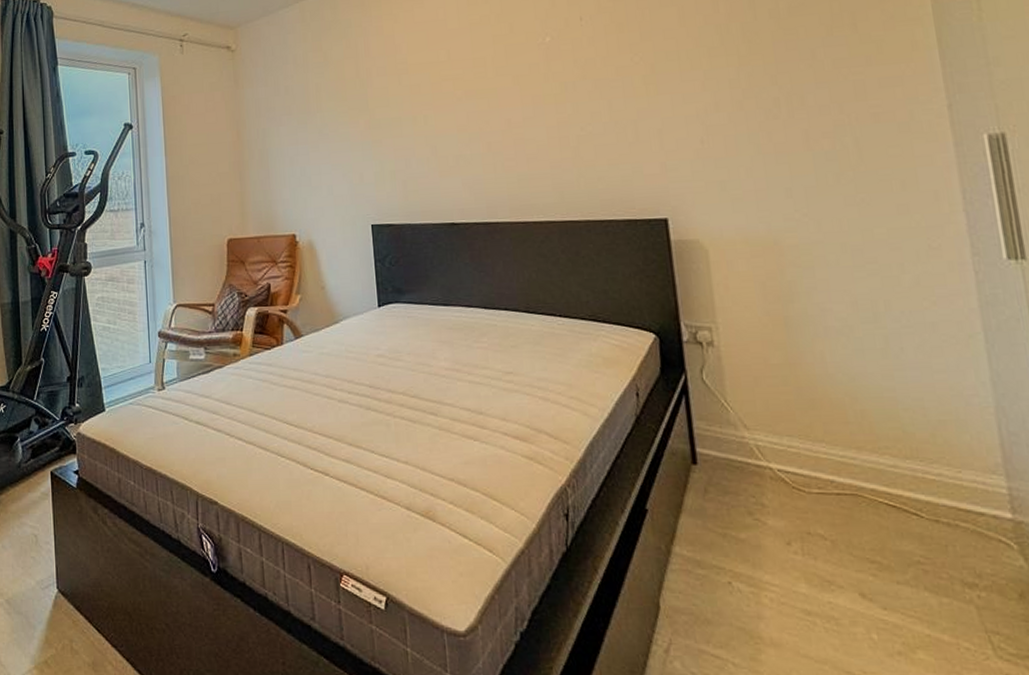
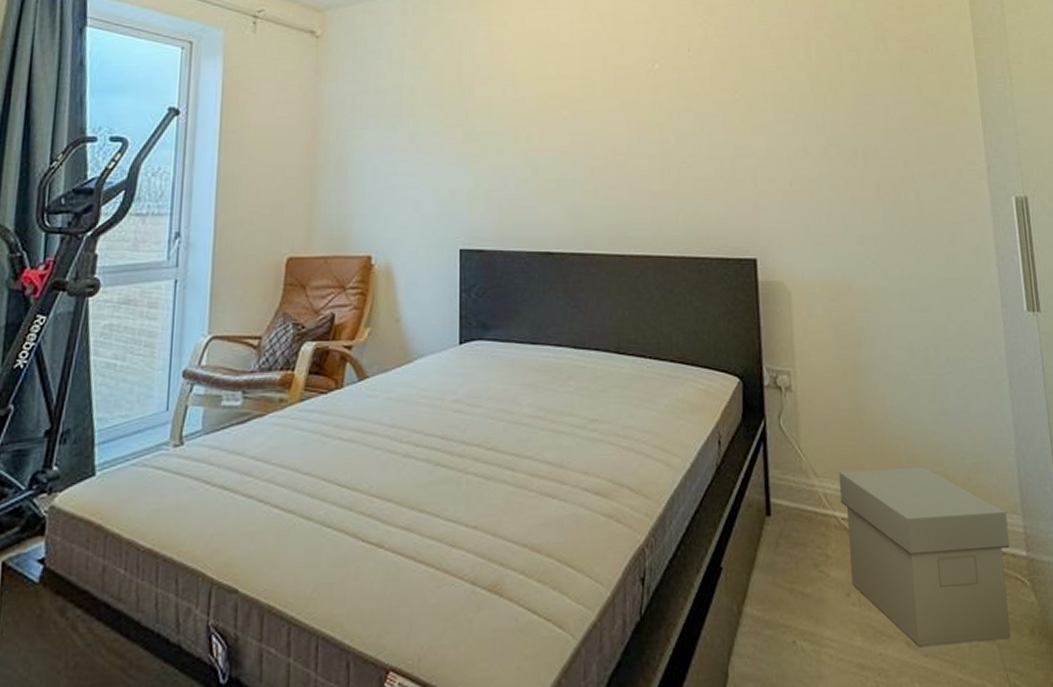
storage box: none [772,422,993,600] -> present [838,467,1010,646]

